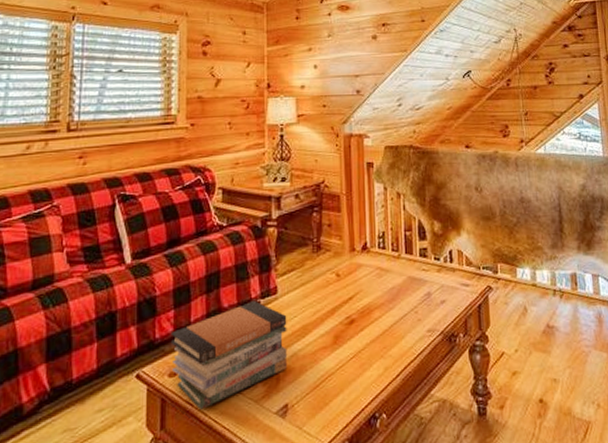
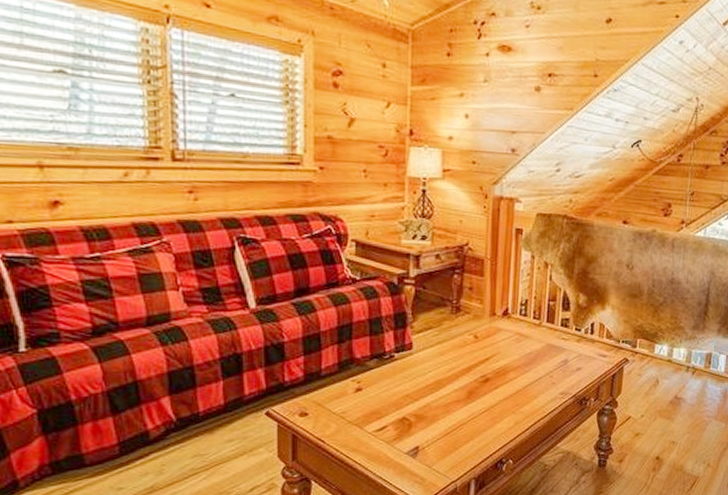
book stack: present [170,300,288,410] -> none [300,354,422,446]

